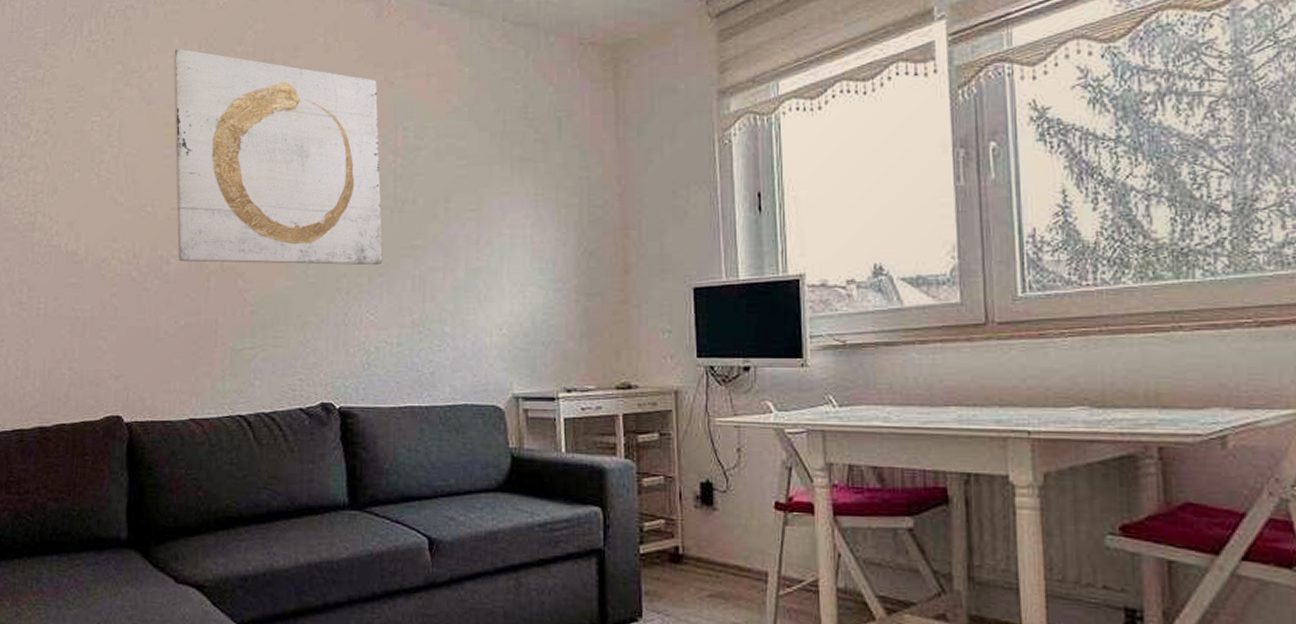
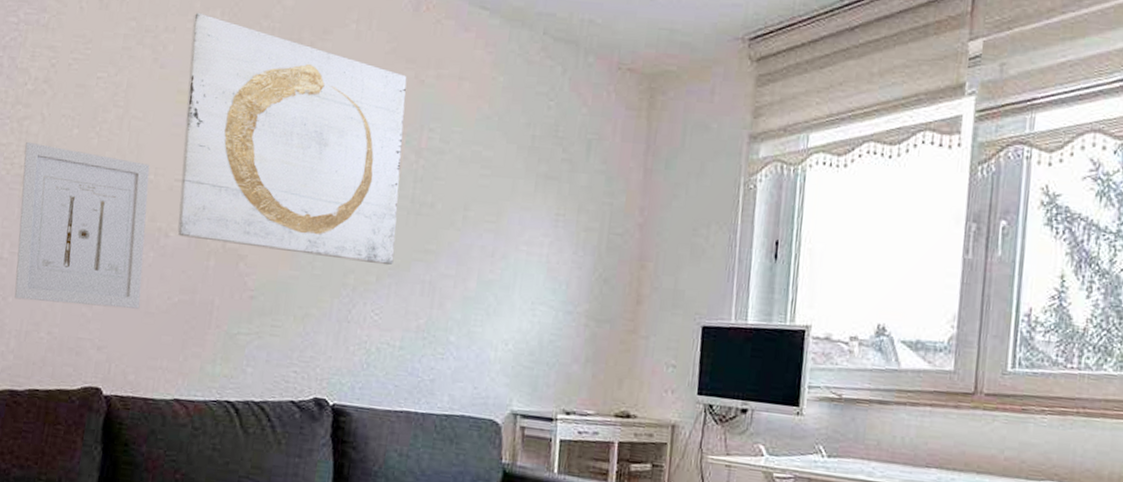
wall art: none [33,190,150,340] -> present [14,141,150,309]

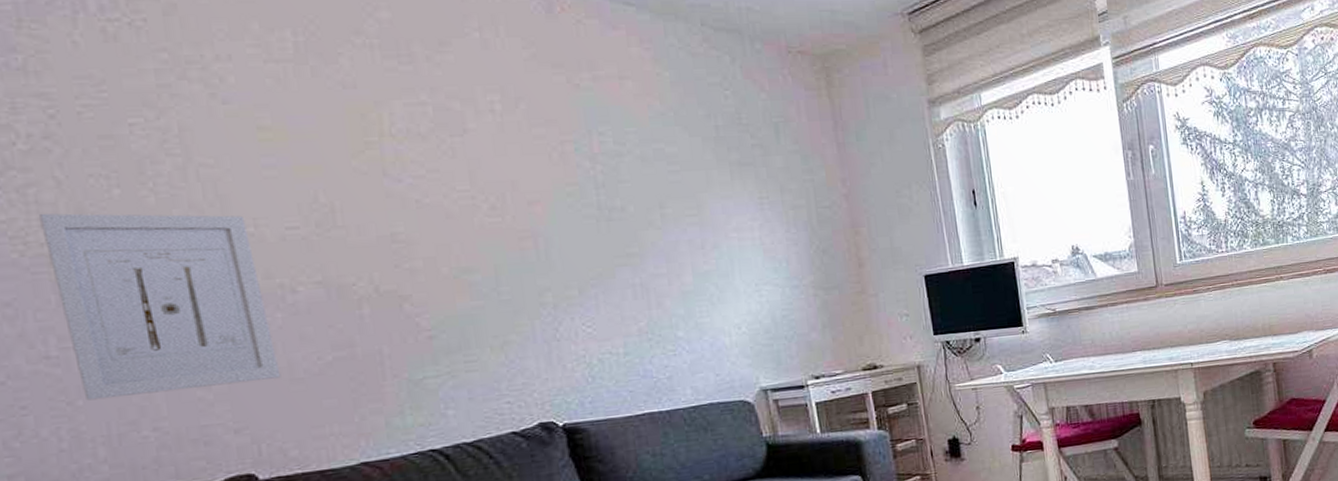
wall art: present [177,12,407,266] -> none [253,35,594,289]

